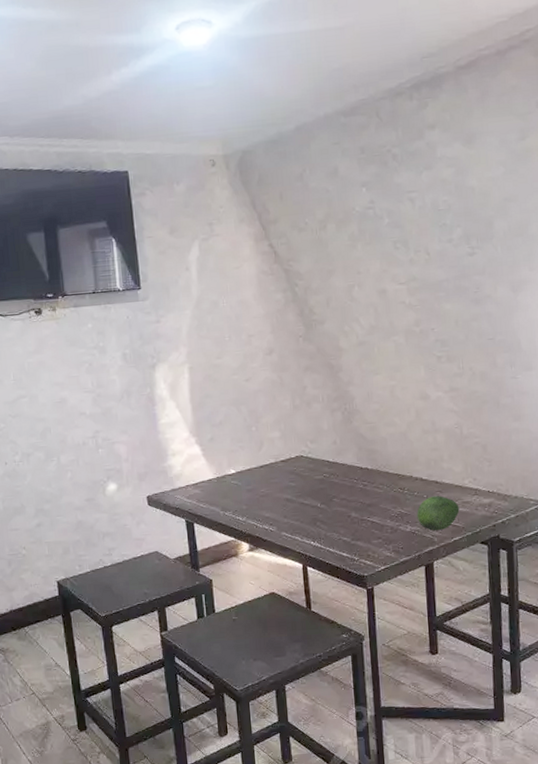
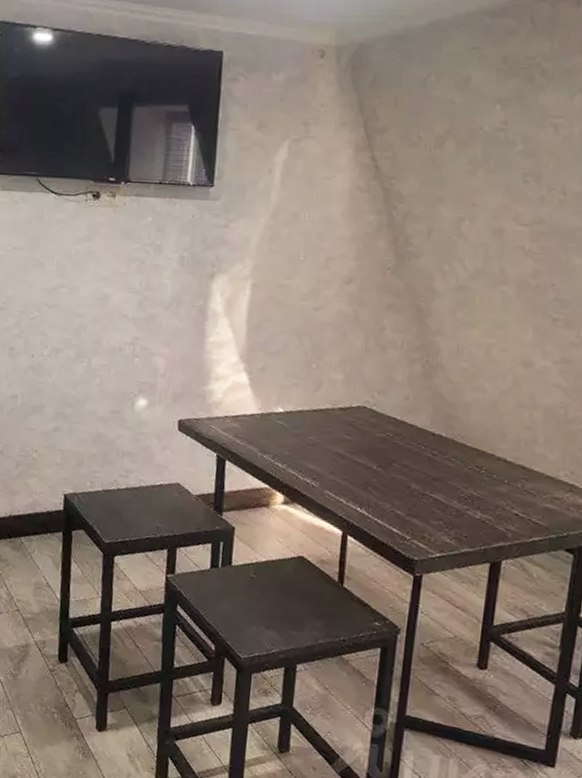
fruit: present [416,496,460,531] -> none [491,483,547,526]

